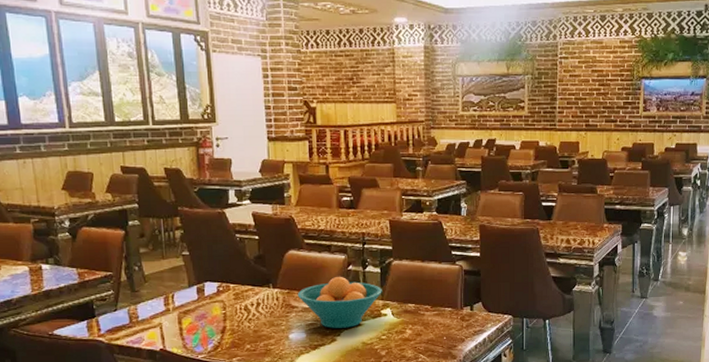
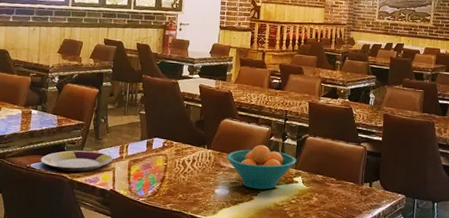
plate: none [65,306,157,334] -> present [40,150,113,172]

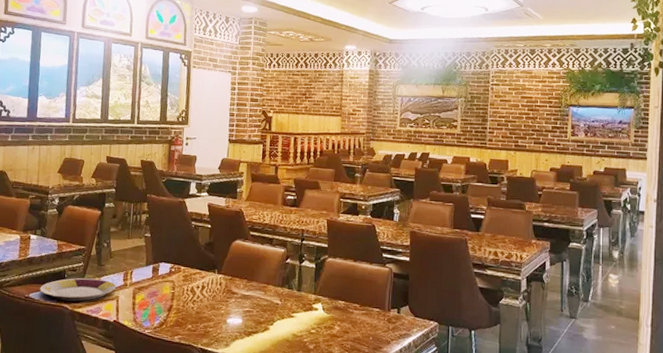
fruit bowl: present [226,144,297,190] -> none [238,268,315,319]

